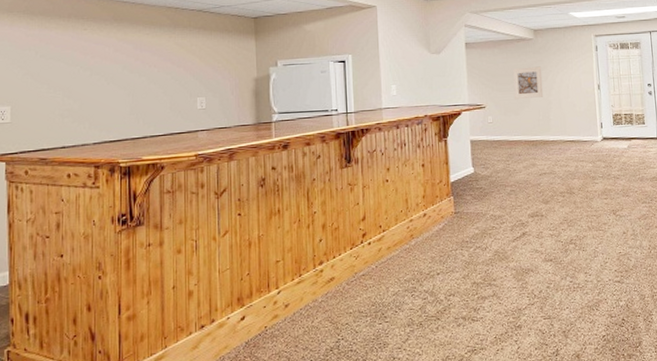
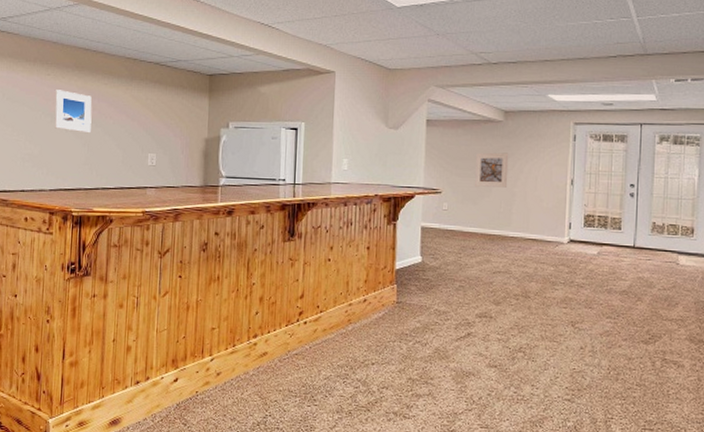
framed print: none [93,43,135,84] -> present [54,90,92,134]

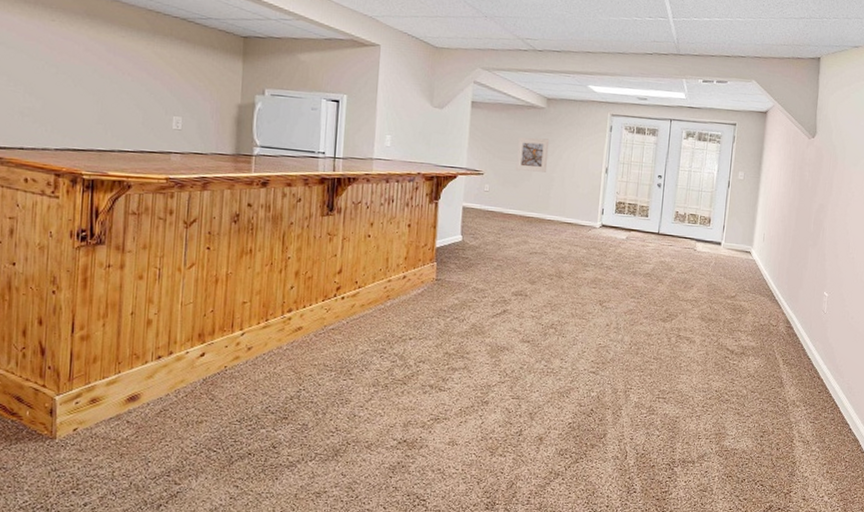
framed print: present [54,90,92,134] -> none [60,38,107,90]

